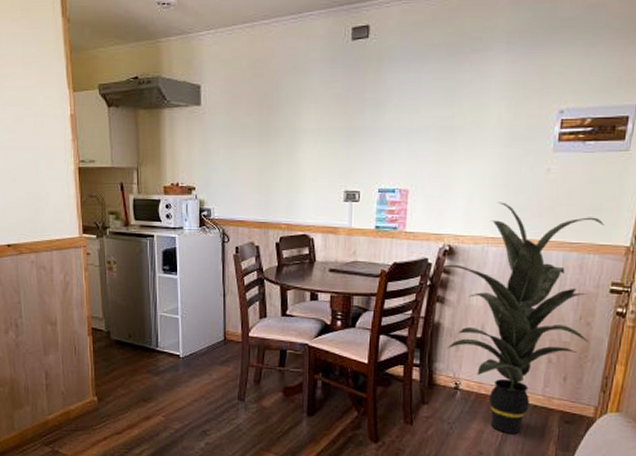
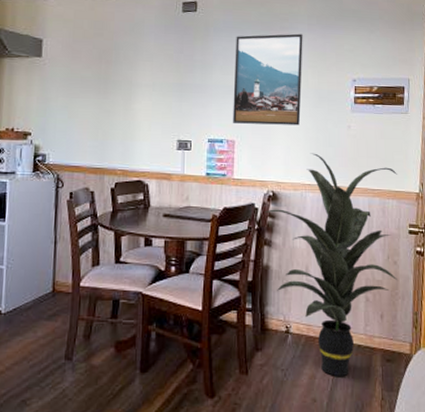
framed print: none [407,56,499,170] -> present [233,33,303,126]

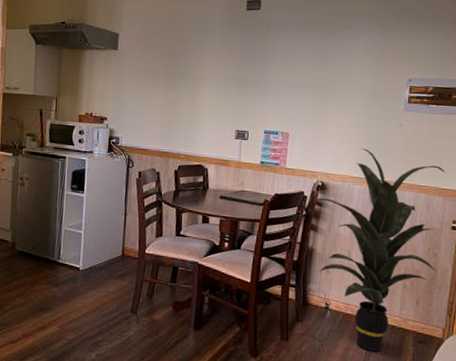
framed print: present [233,33,303,126] -> none [288,33,362,122]

